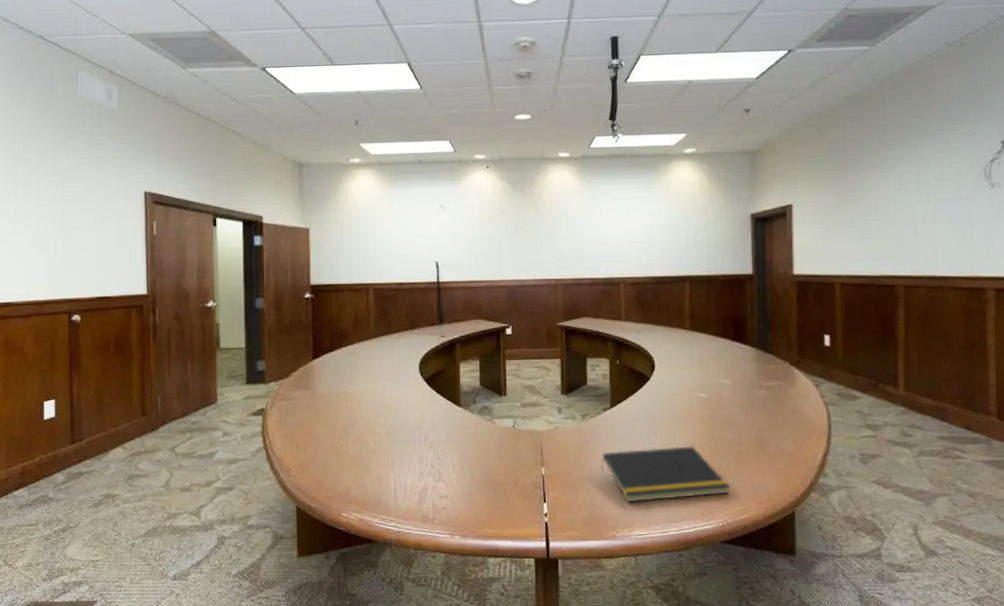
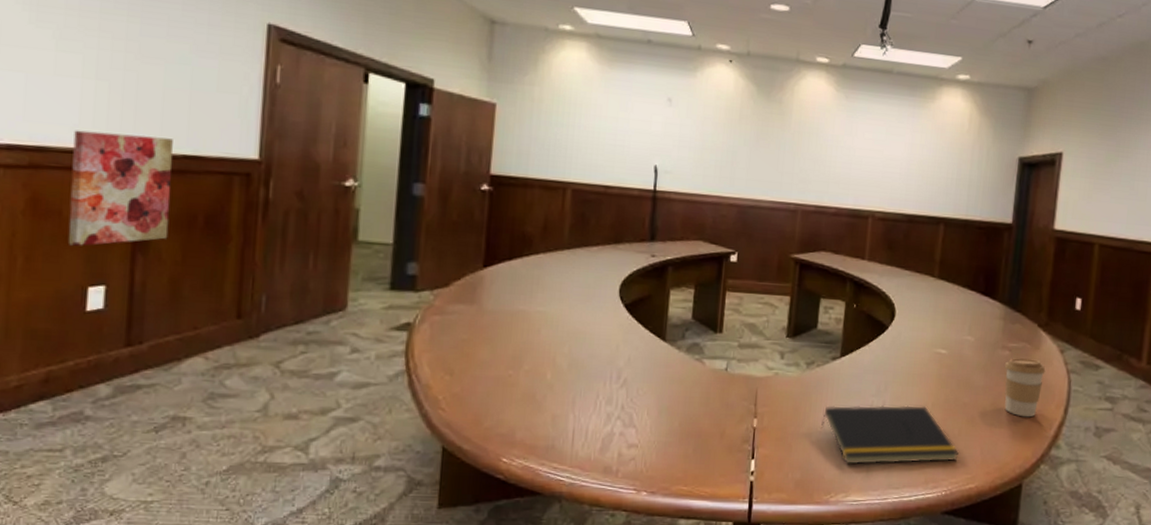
wall art: none [27,286,92,372] -> present [67,130,173,246]
coffee cup: none [763,395,803,450] -> present [1004,358,1046,418]

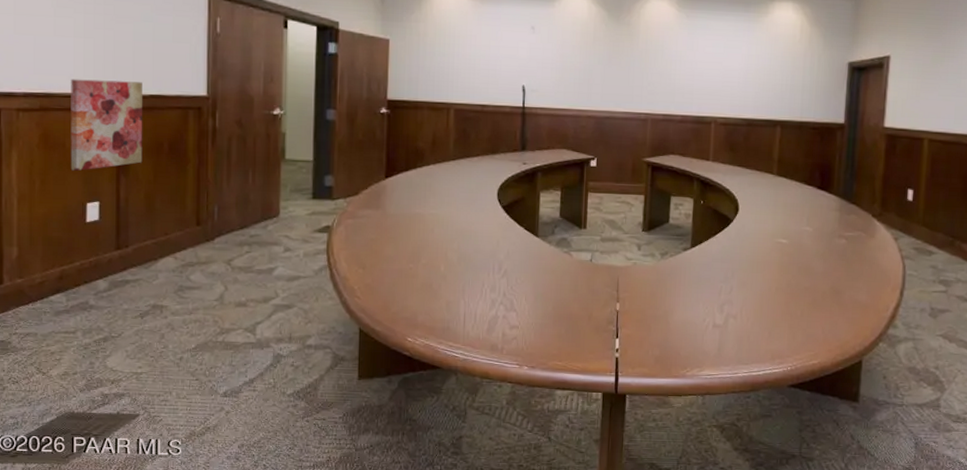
notepad: present [820,405,959,464] -> none [675,290,802,343]
coffee cup: present [1004,358,1046,418] -> none [842,246,881,300]

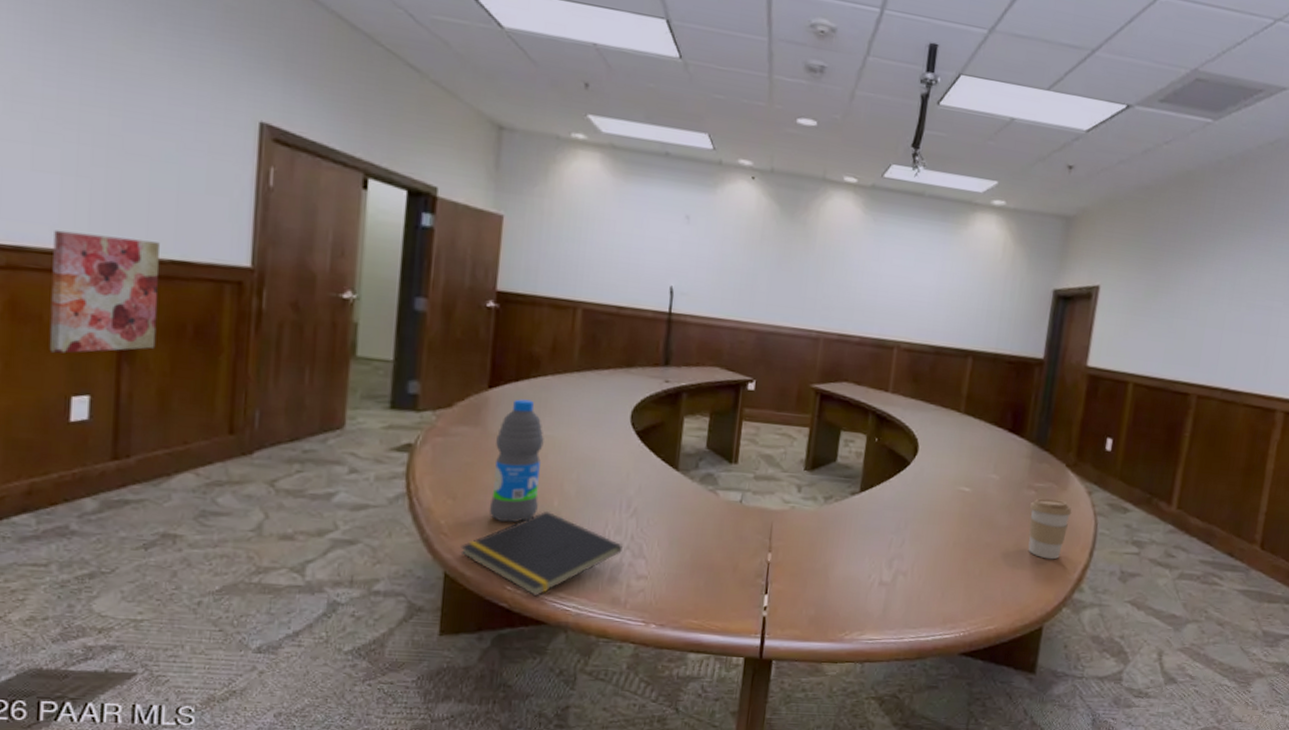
notepad: none [371,276,497,346] -> present [461,512,623,597]
water bottle: none [391,185,430,286] -> present [489,399,544,522]
coffee cup: none [842,246,881,300] -> present [1028,498,1072,560]

